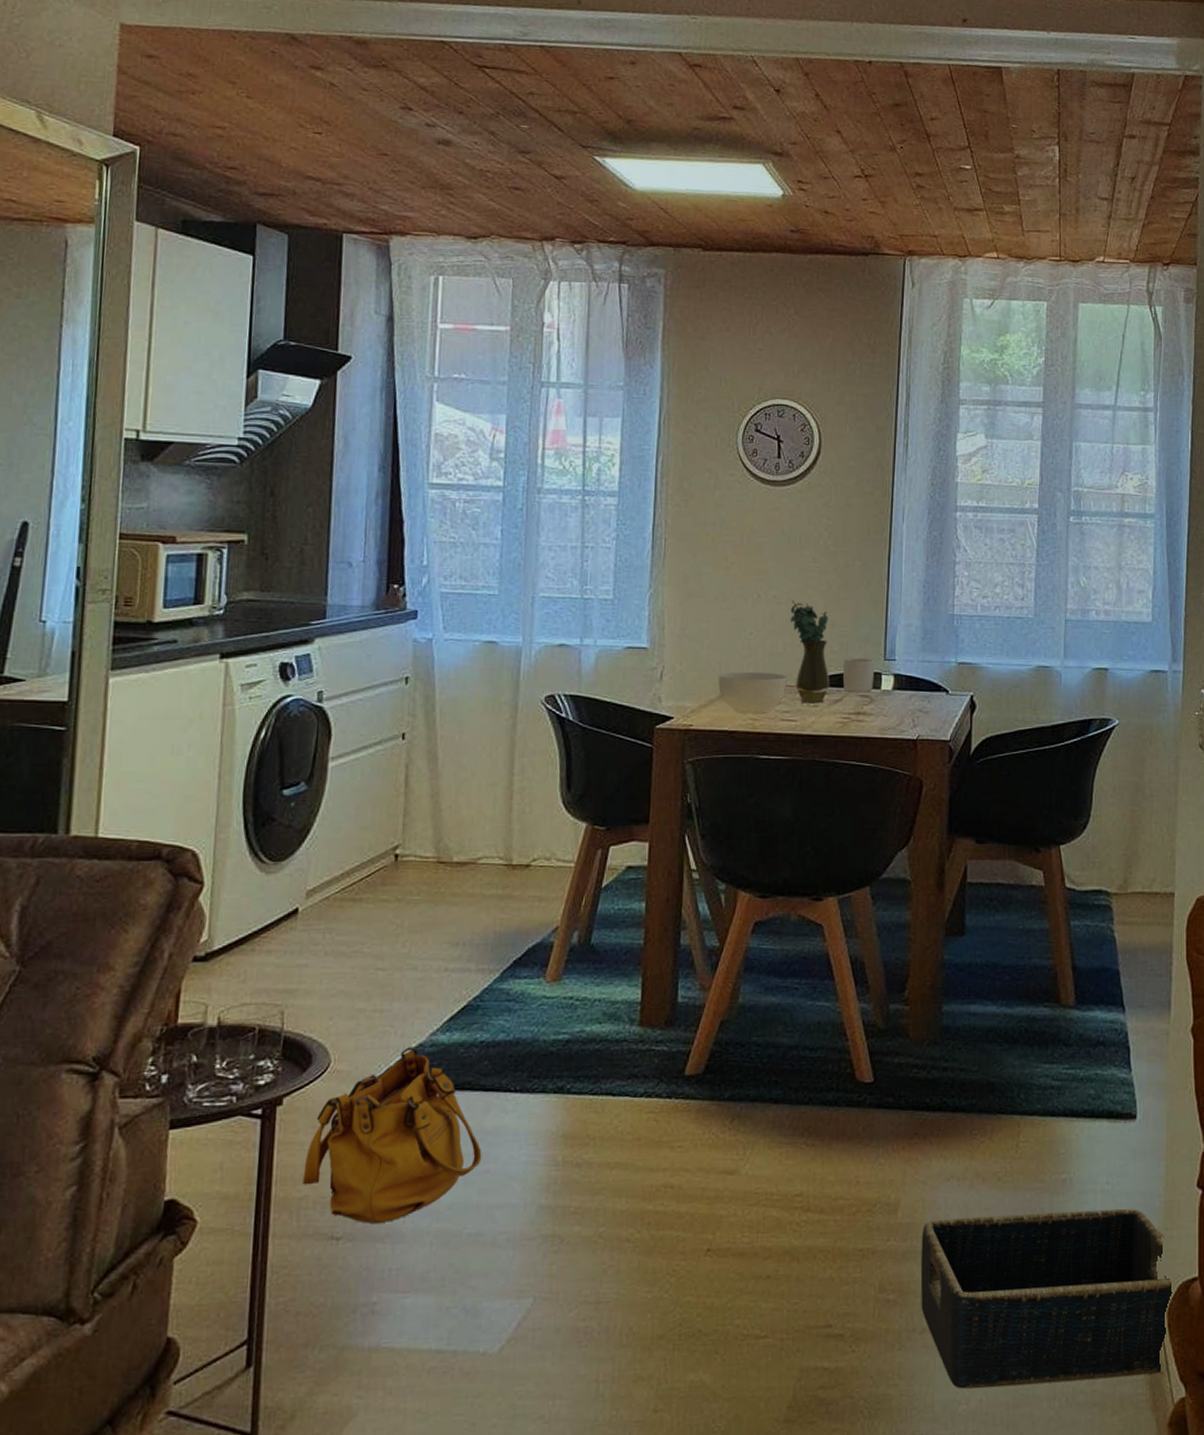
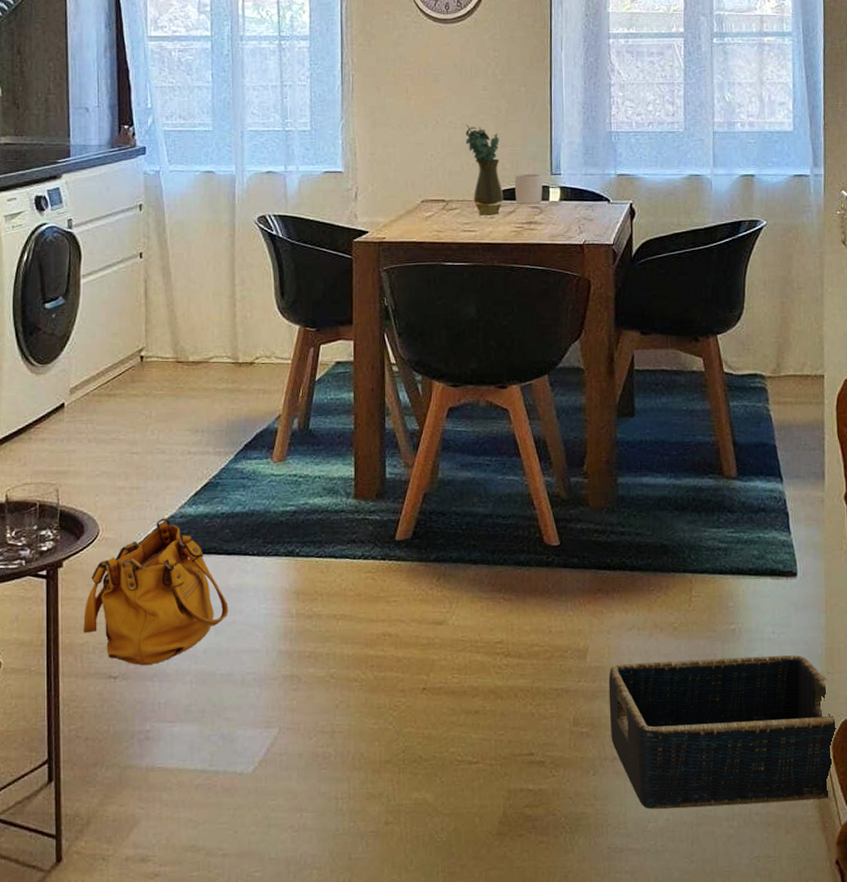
bowl: present [717,672,788,715] -> none [405,190,466,227]

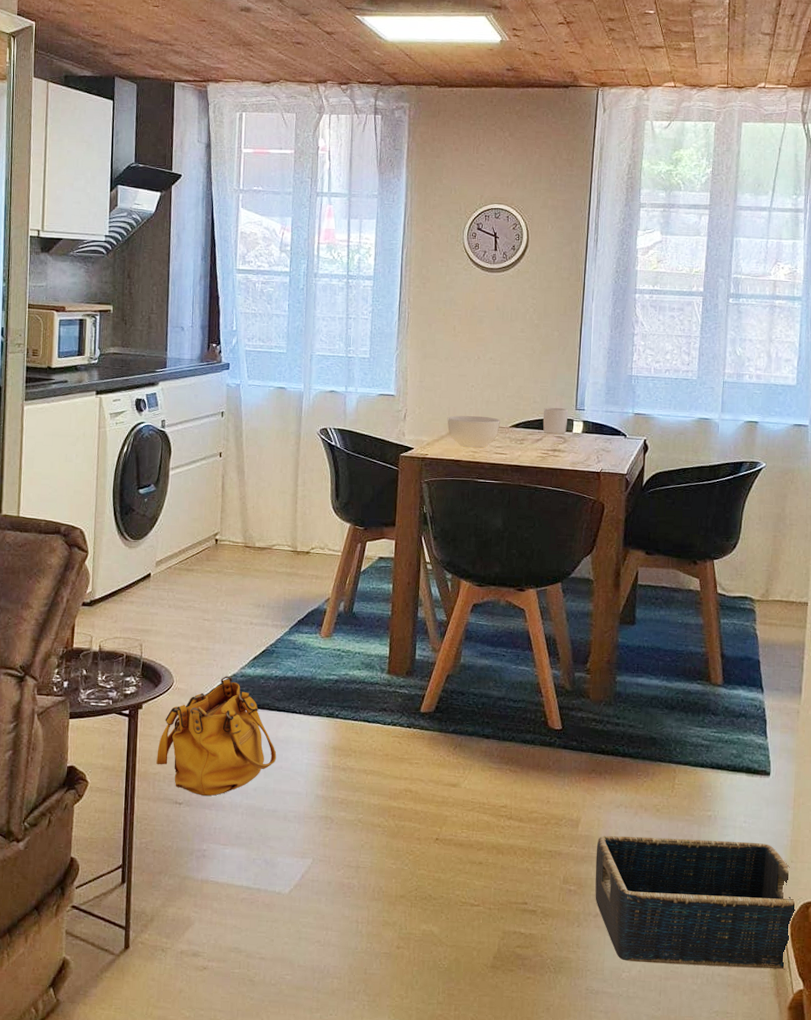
bowl: none [405,190,466,227] -> present [447,415,500,449]
vase: present [465,124,504,215] -> none [502,361,533,441]

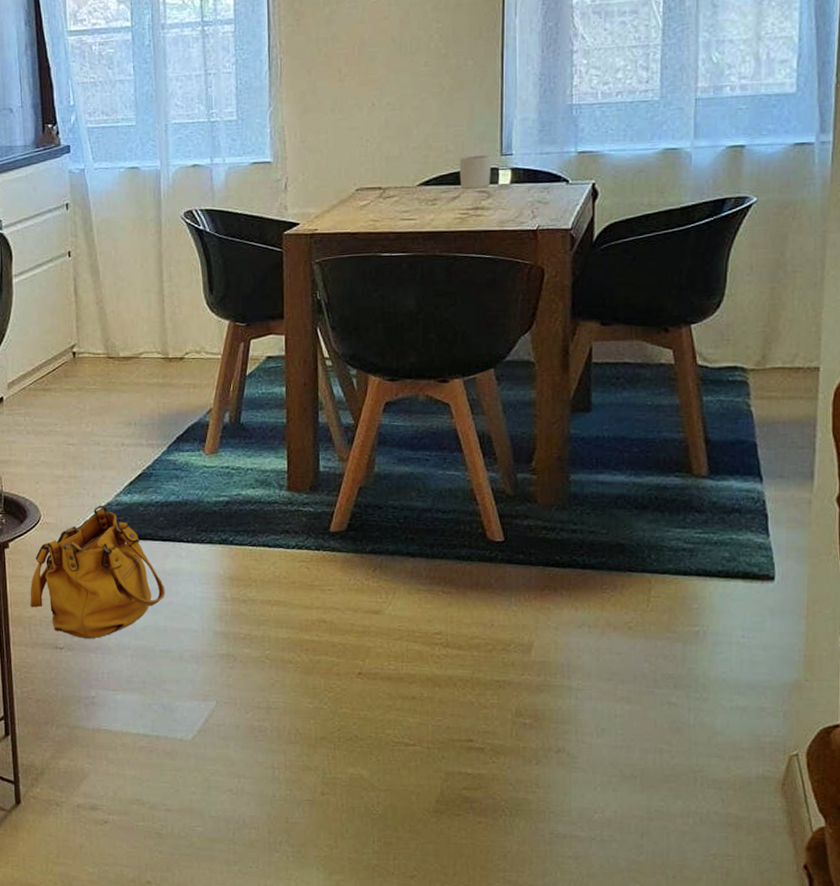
bowl: present [447,415,500,449] -> none [338,176,405,217]
basket: present [595,835,795,970] -> none [554,659,812,805]

